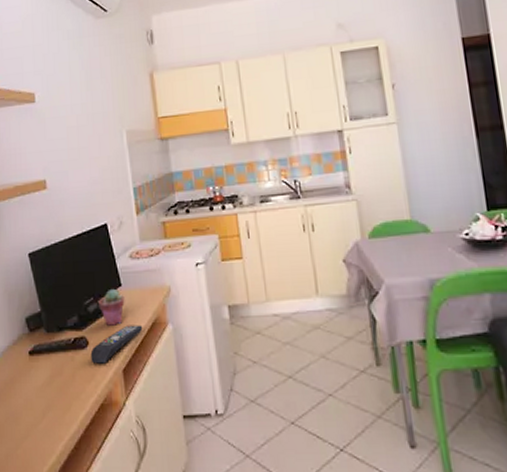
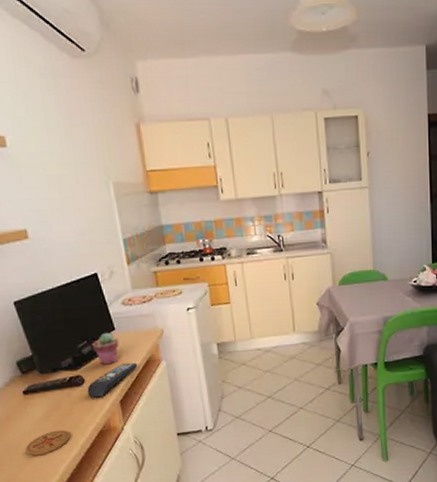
coaster: none [25,400,71,429] -> present [25,430,71,456]

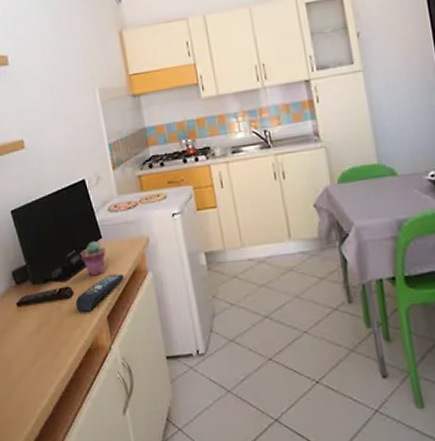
coaster: present [25,430,71,456] -> none [17,346,60,374]

